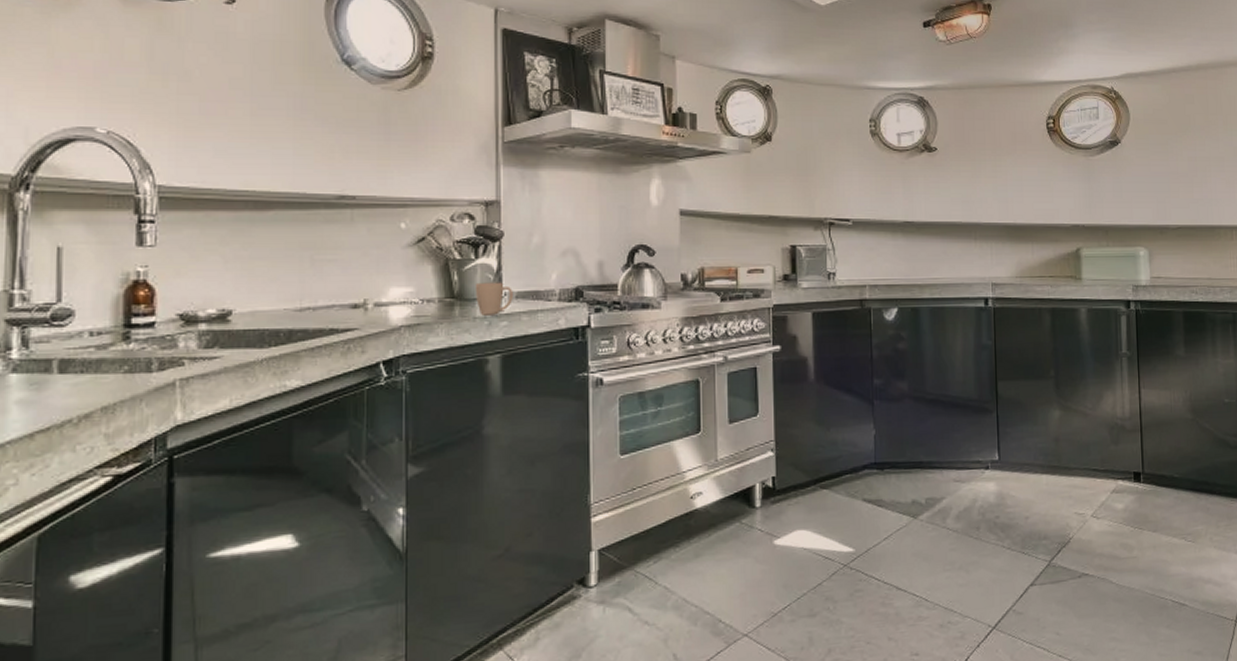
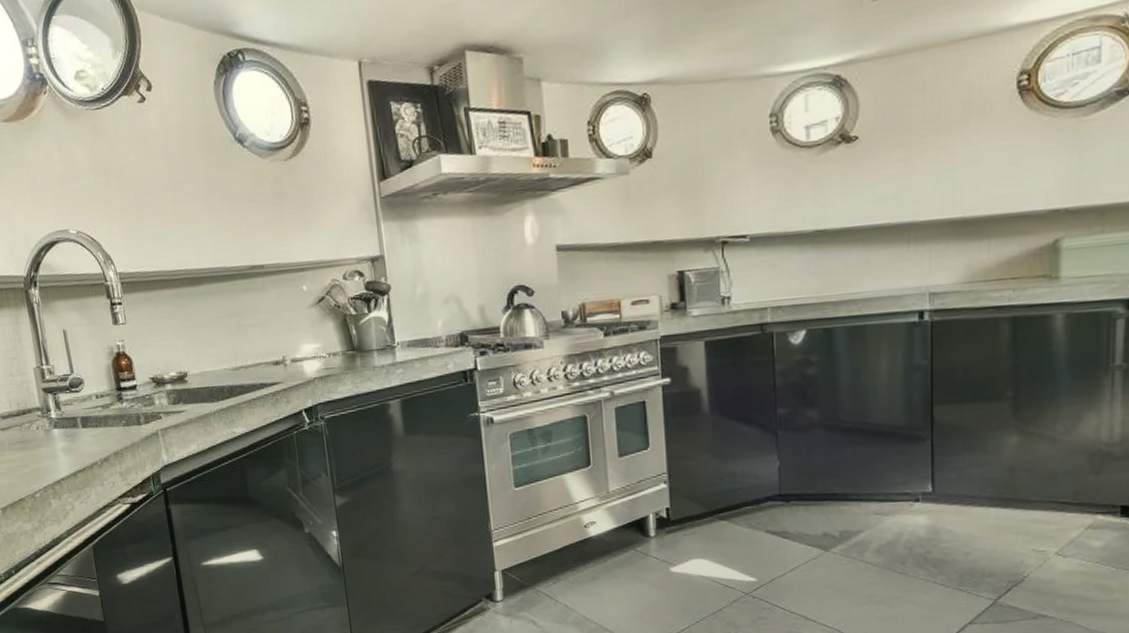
mug: present [475,282,514,316] -> none [371,333,406,365]

